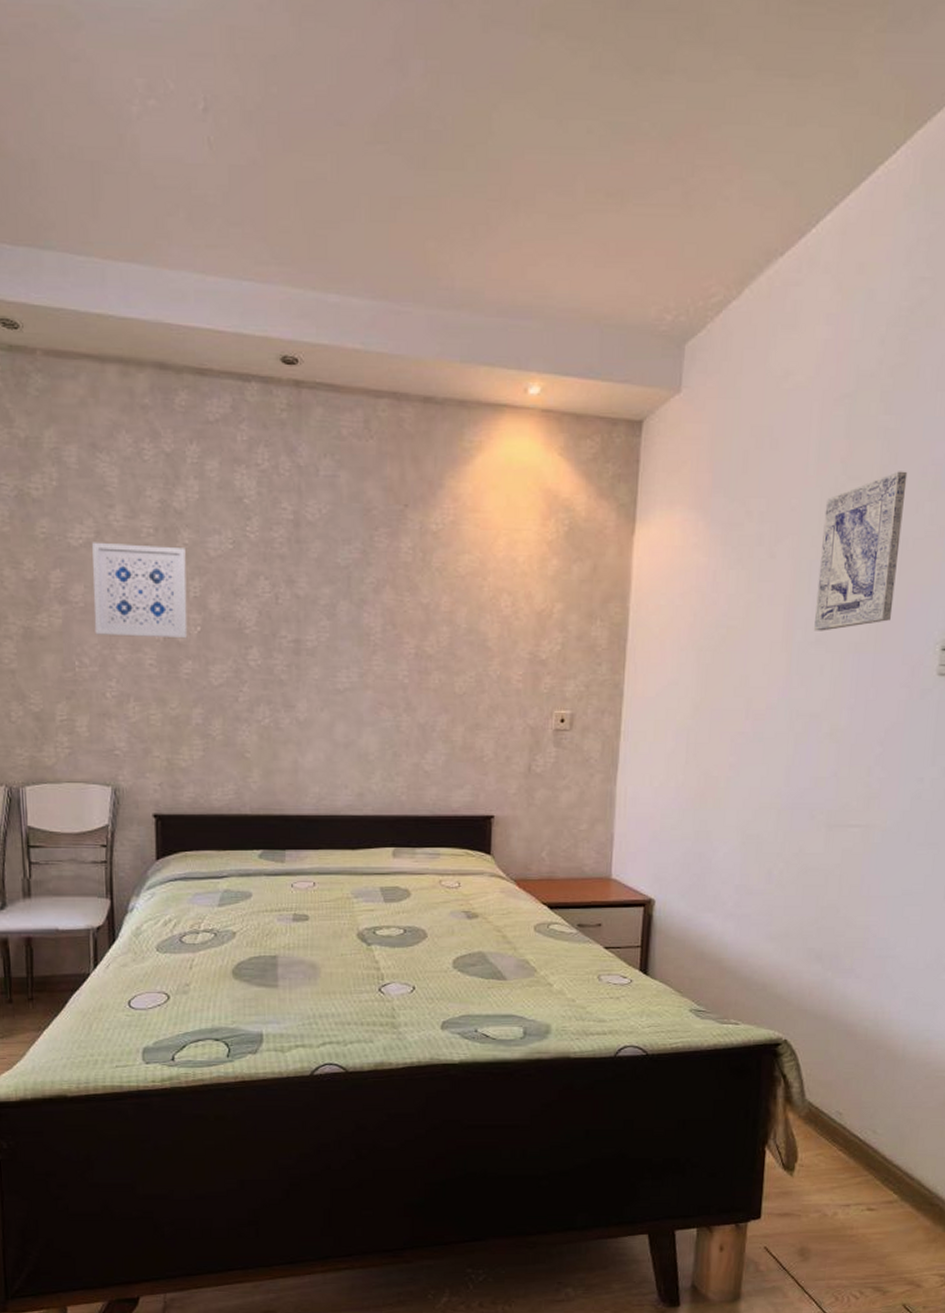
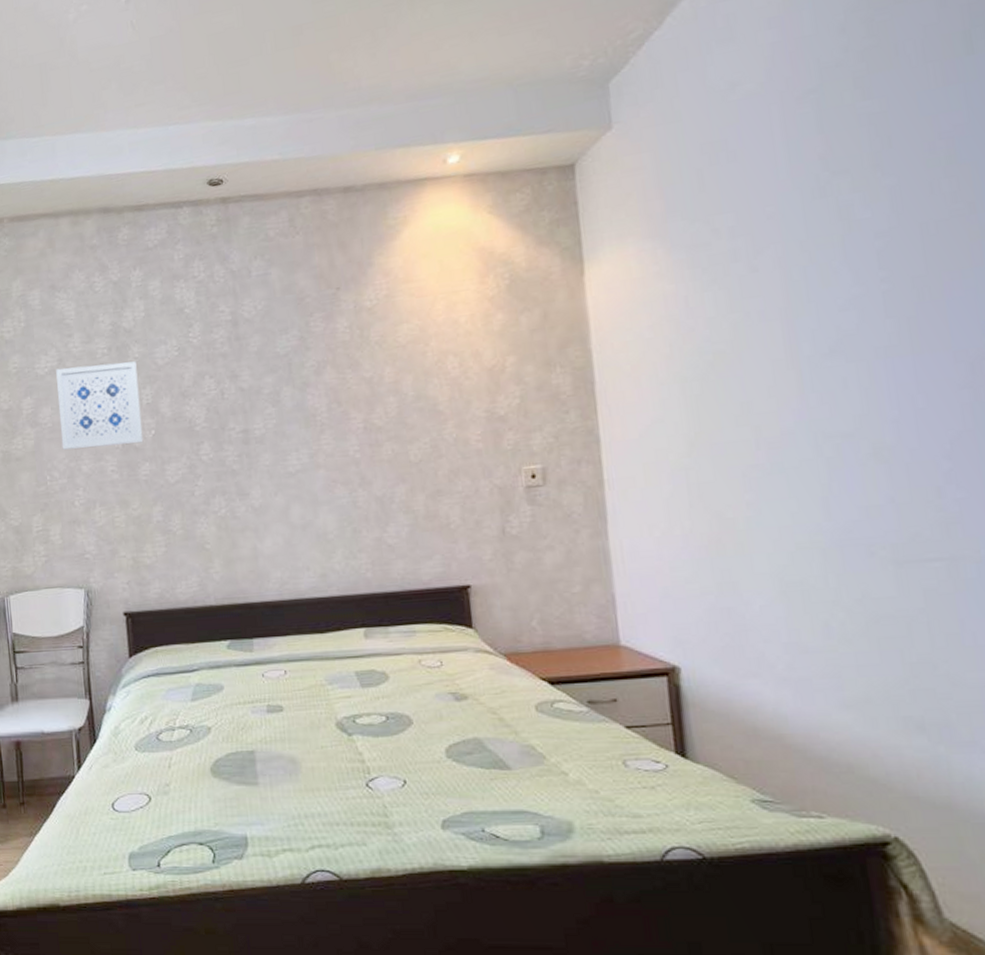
wall art: present [813,471,908,631] -> none [809,152,927,342]

